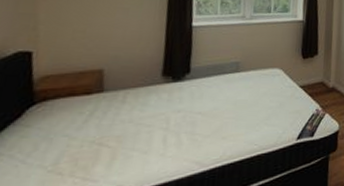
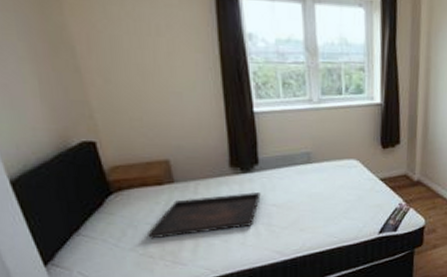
serving tray: none [62,101,188,153] -> present [148,192,261,239]

